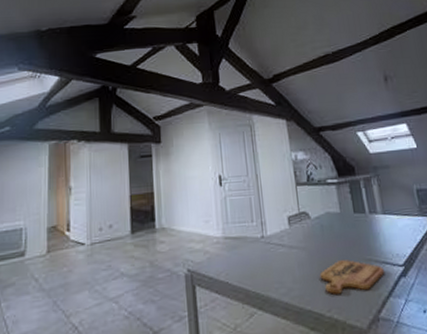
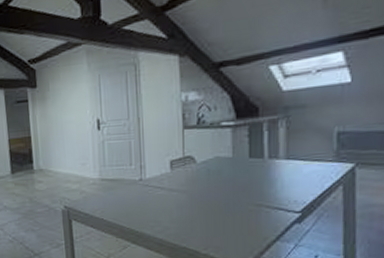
cutting board: present [319,260,385,294] -> none [199,204,276,235]

